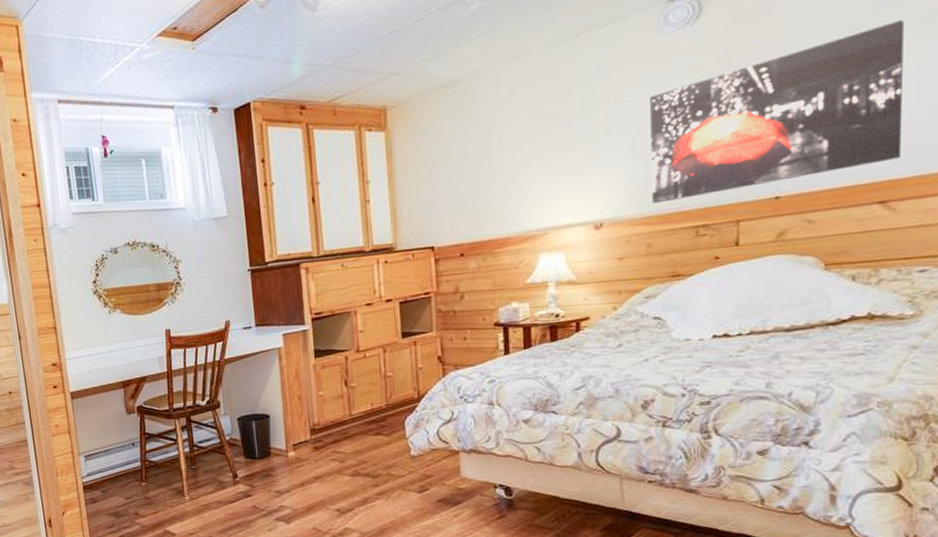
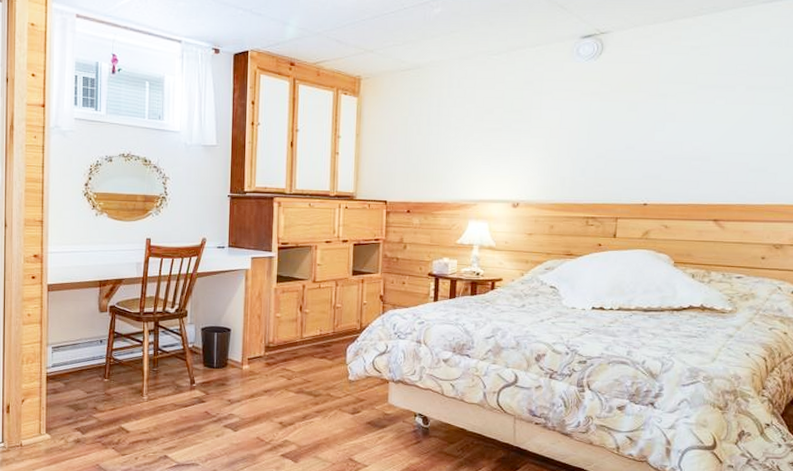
wall art: present [650,20,904,204] -> none [557,86,737,194]

